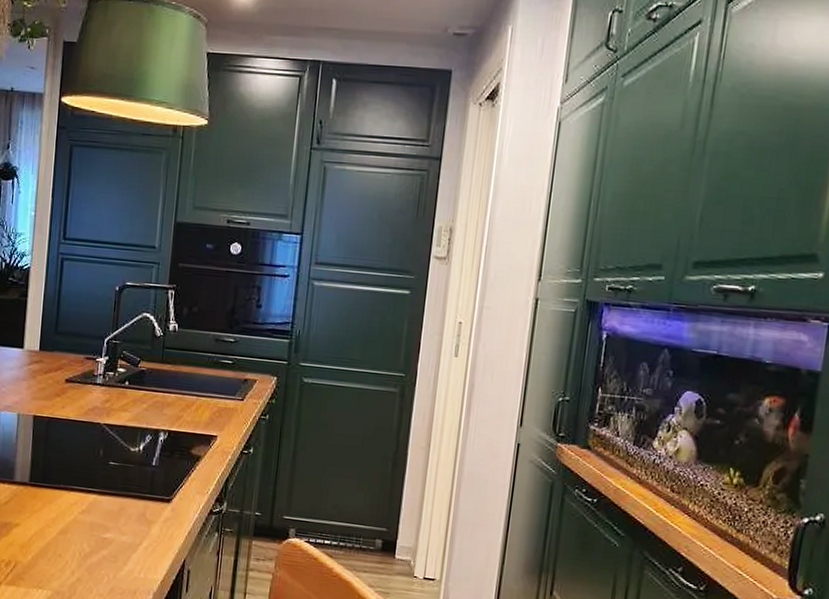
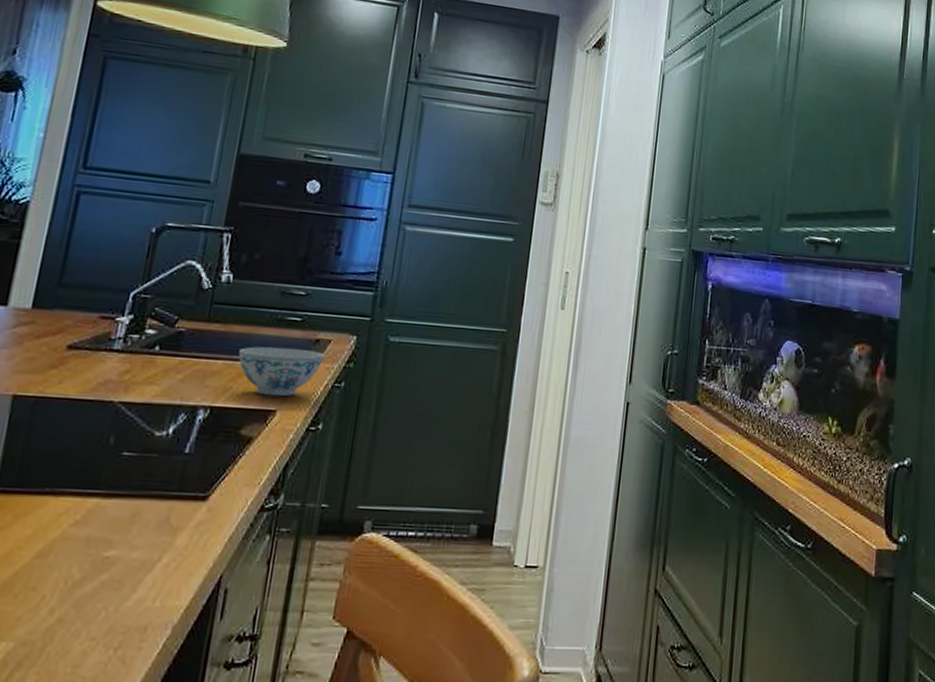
bowl: none [186,383,252,425] -> present [238,346,324,397]

